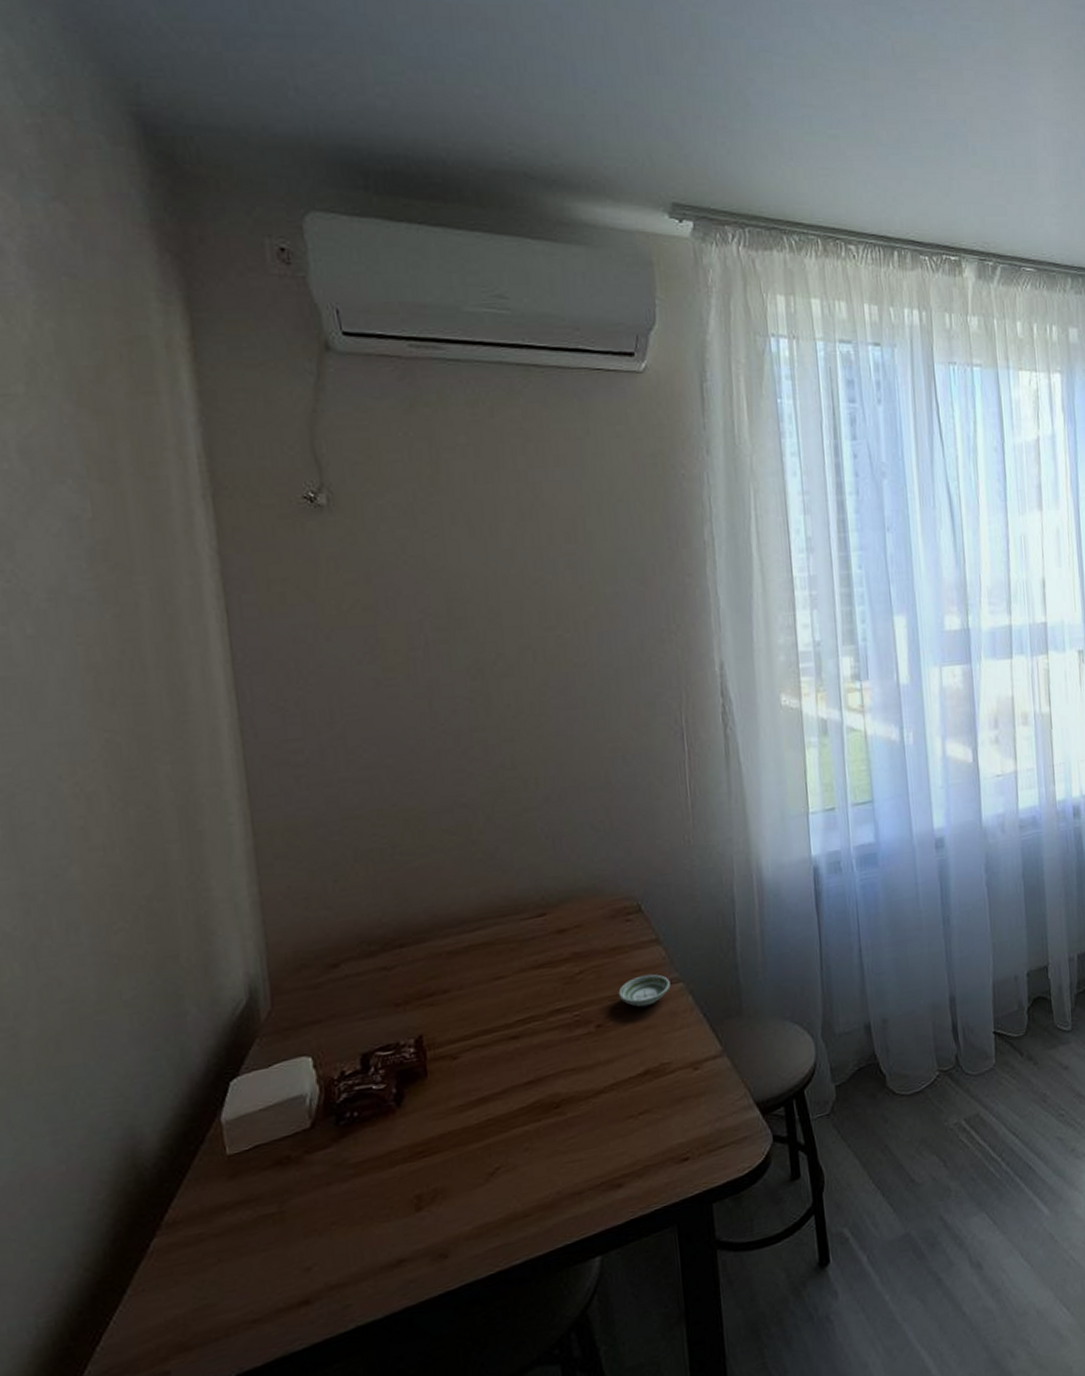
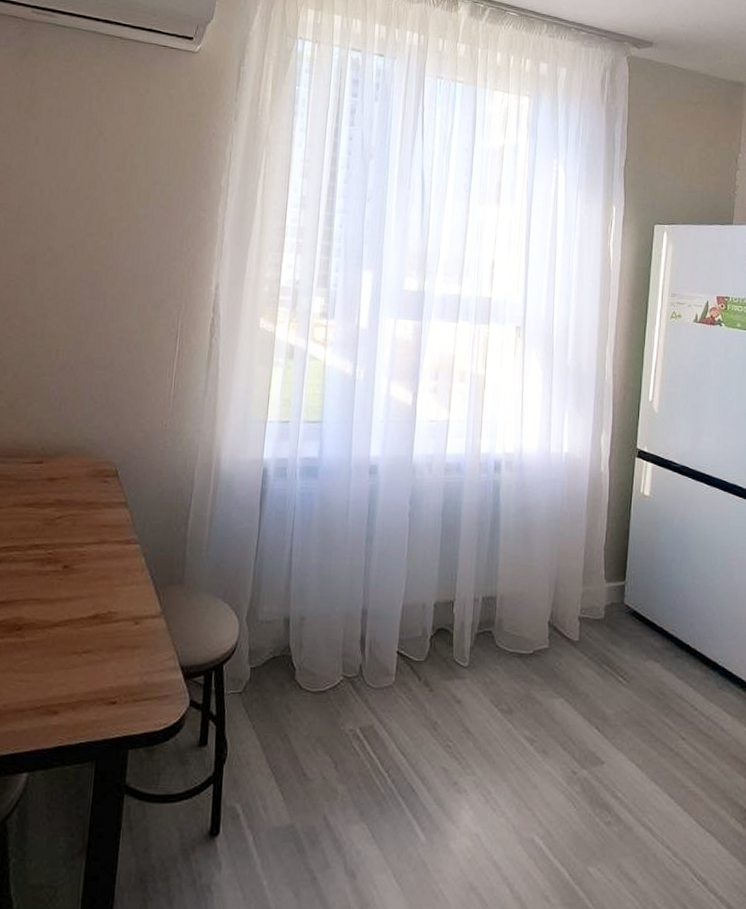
saucer: present [618,974,670,1007] -> none [86,531,129,559]

